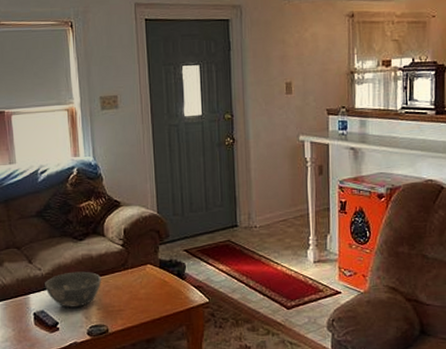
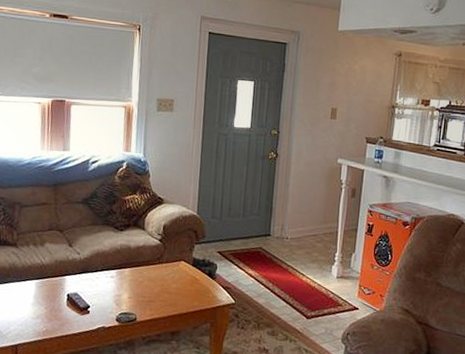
bowl: present [45,271,101,308] -> none [81,259,136,294]

